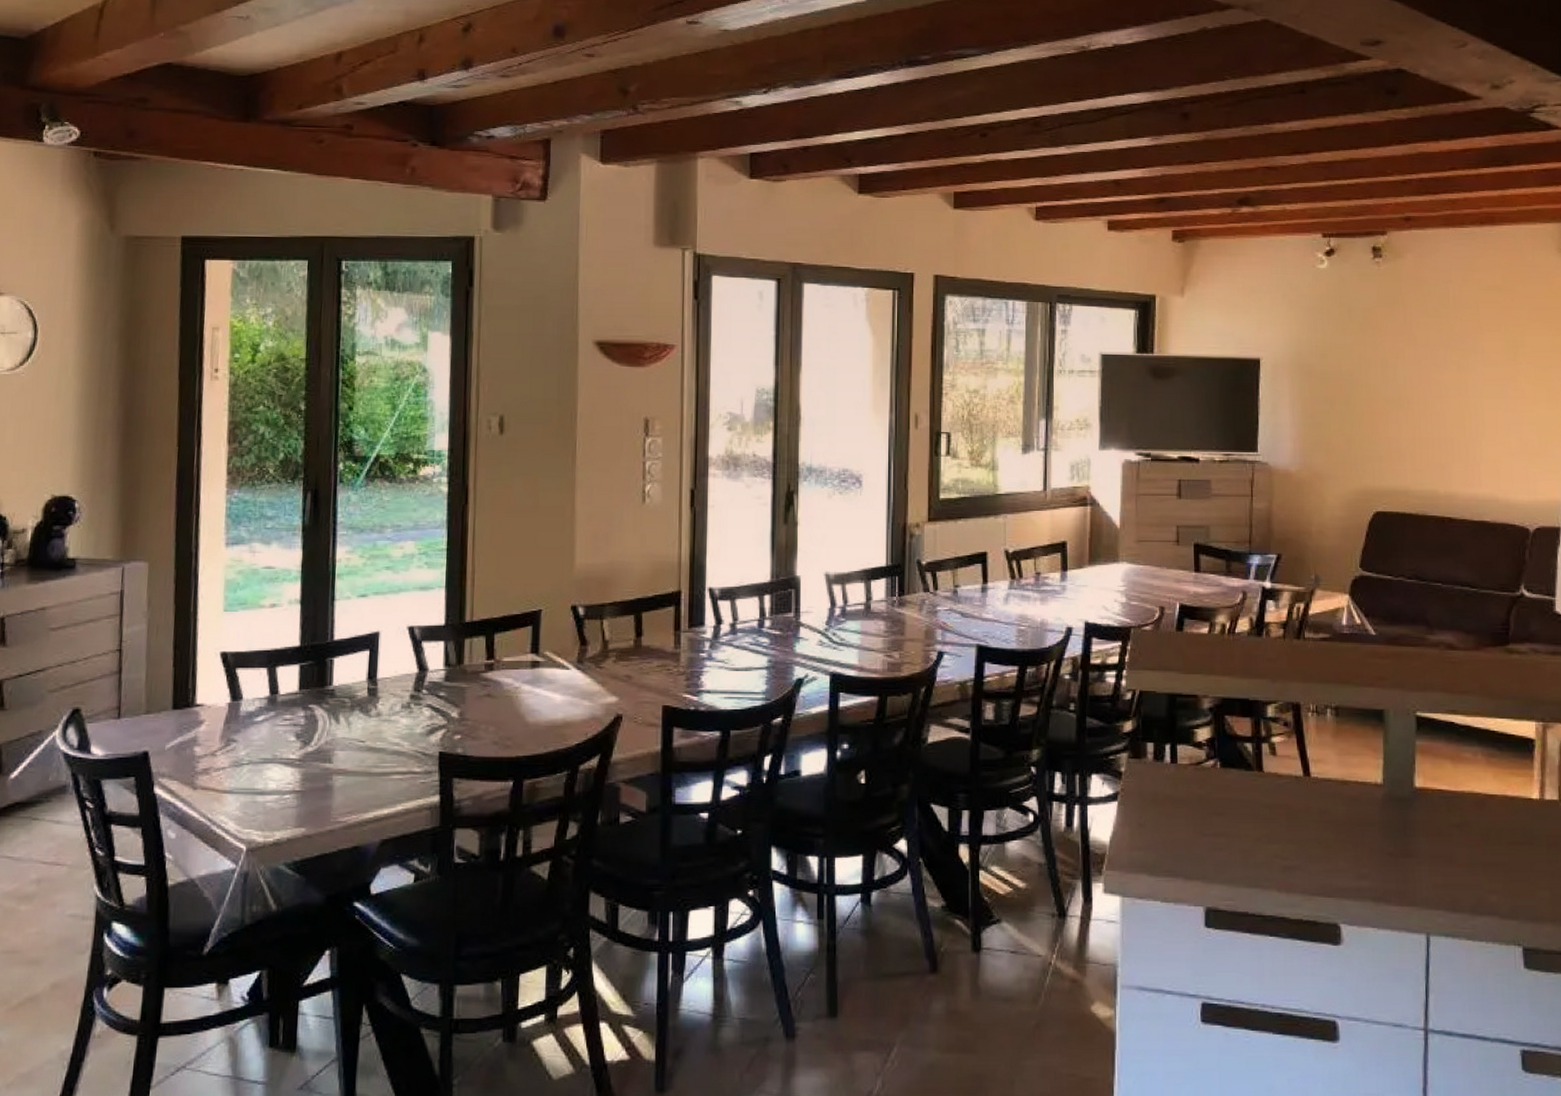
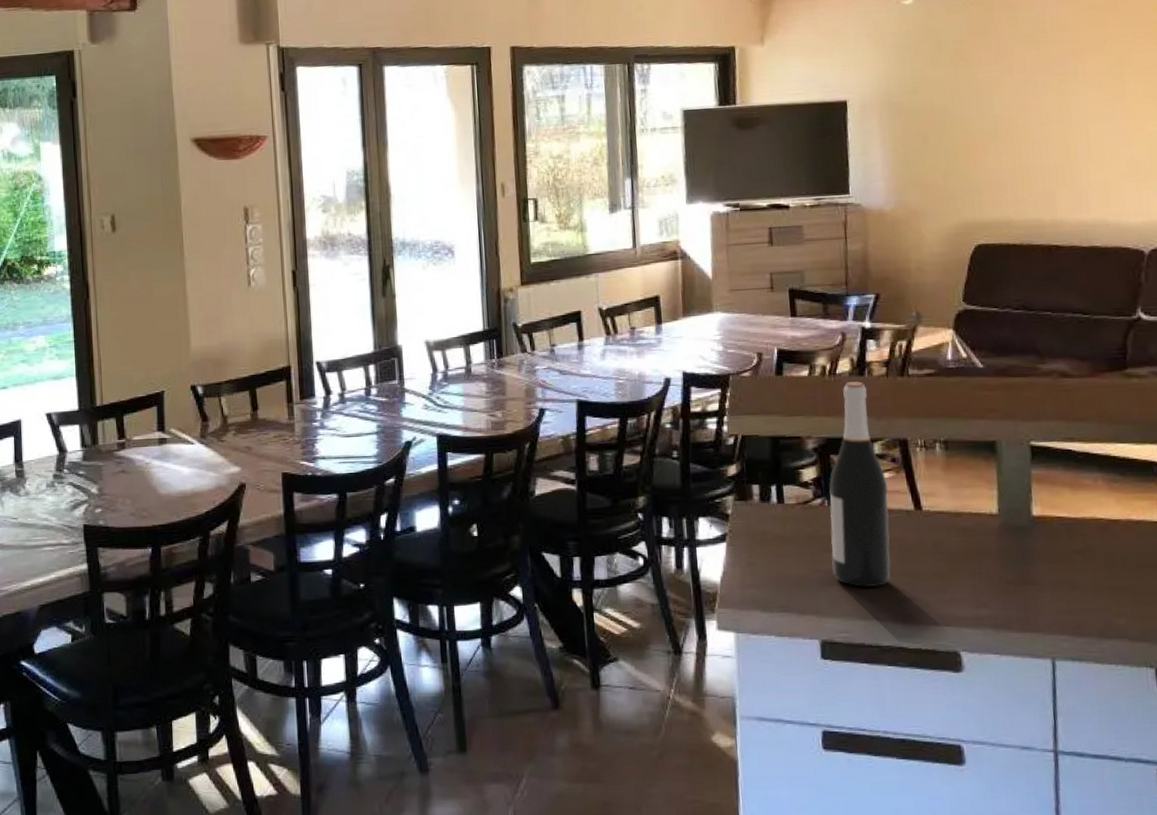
wine bottle: none [1220,642,1279,853] -> present [829,381,891,587]

